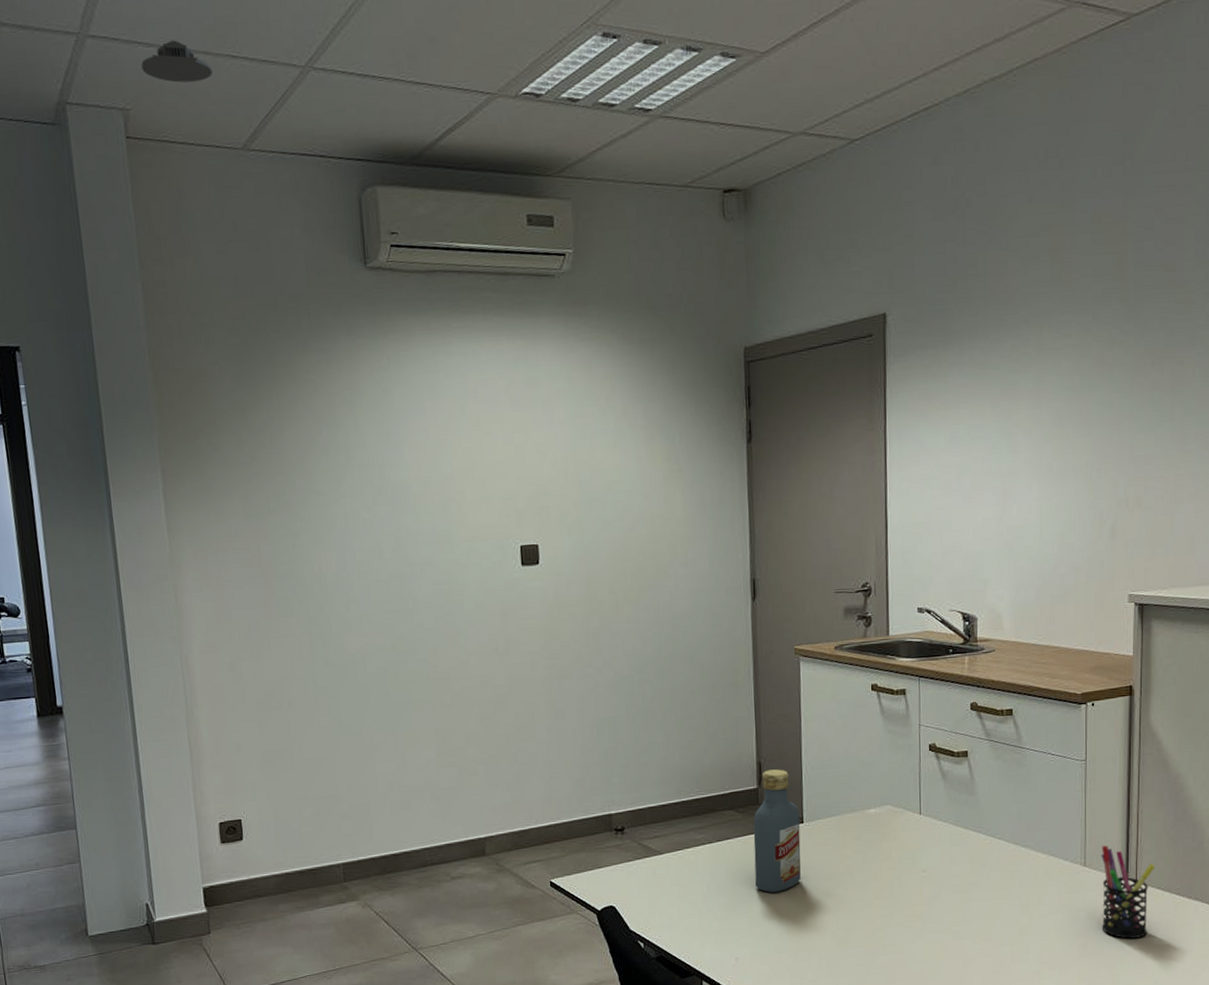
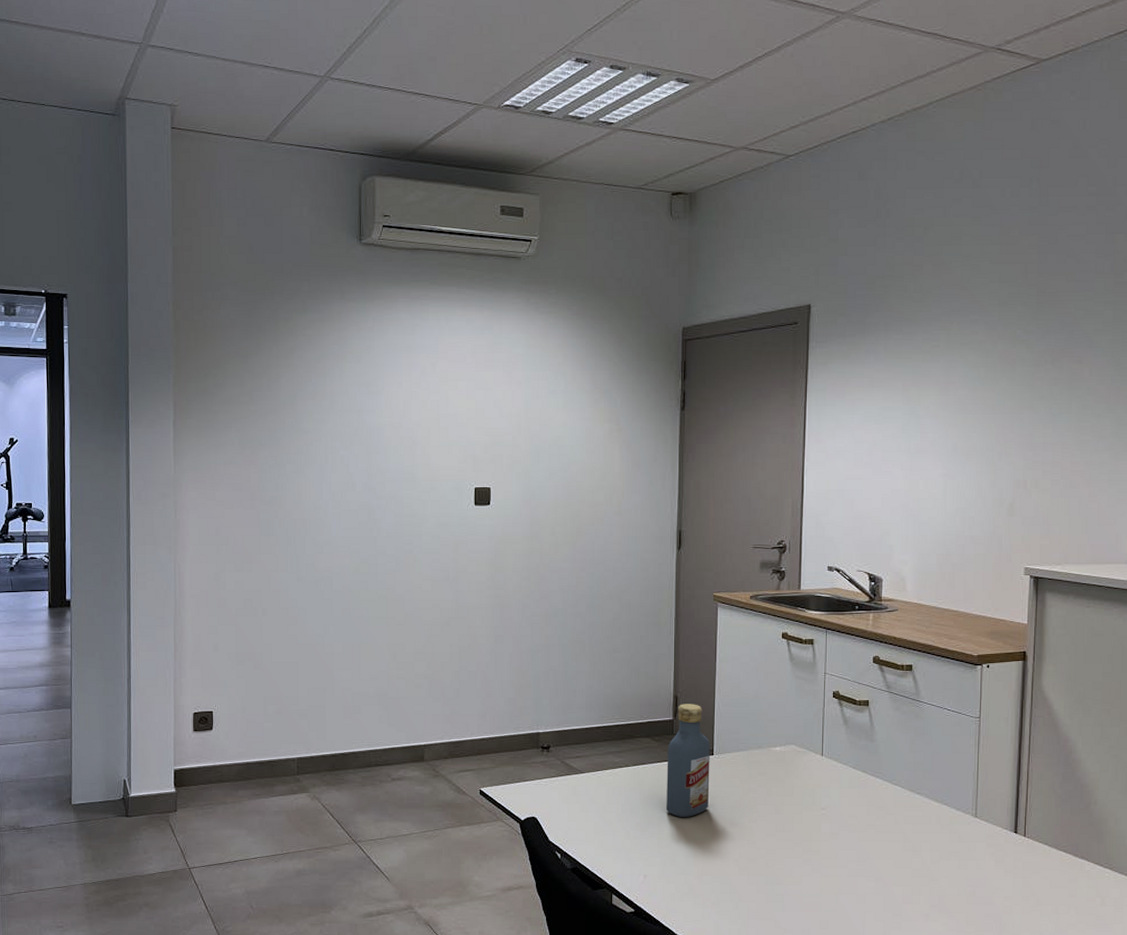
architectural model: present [141,40,213,83] -> none [190,51,247,86]
pen holder: present [1101,846,1155,939] -> none [990,799,1043,890]

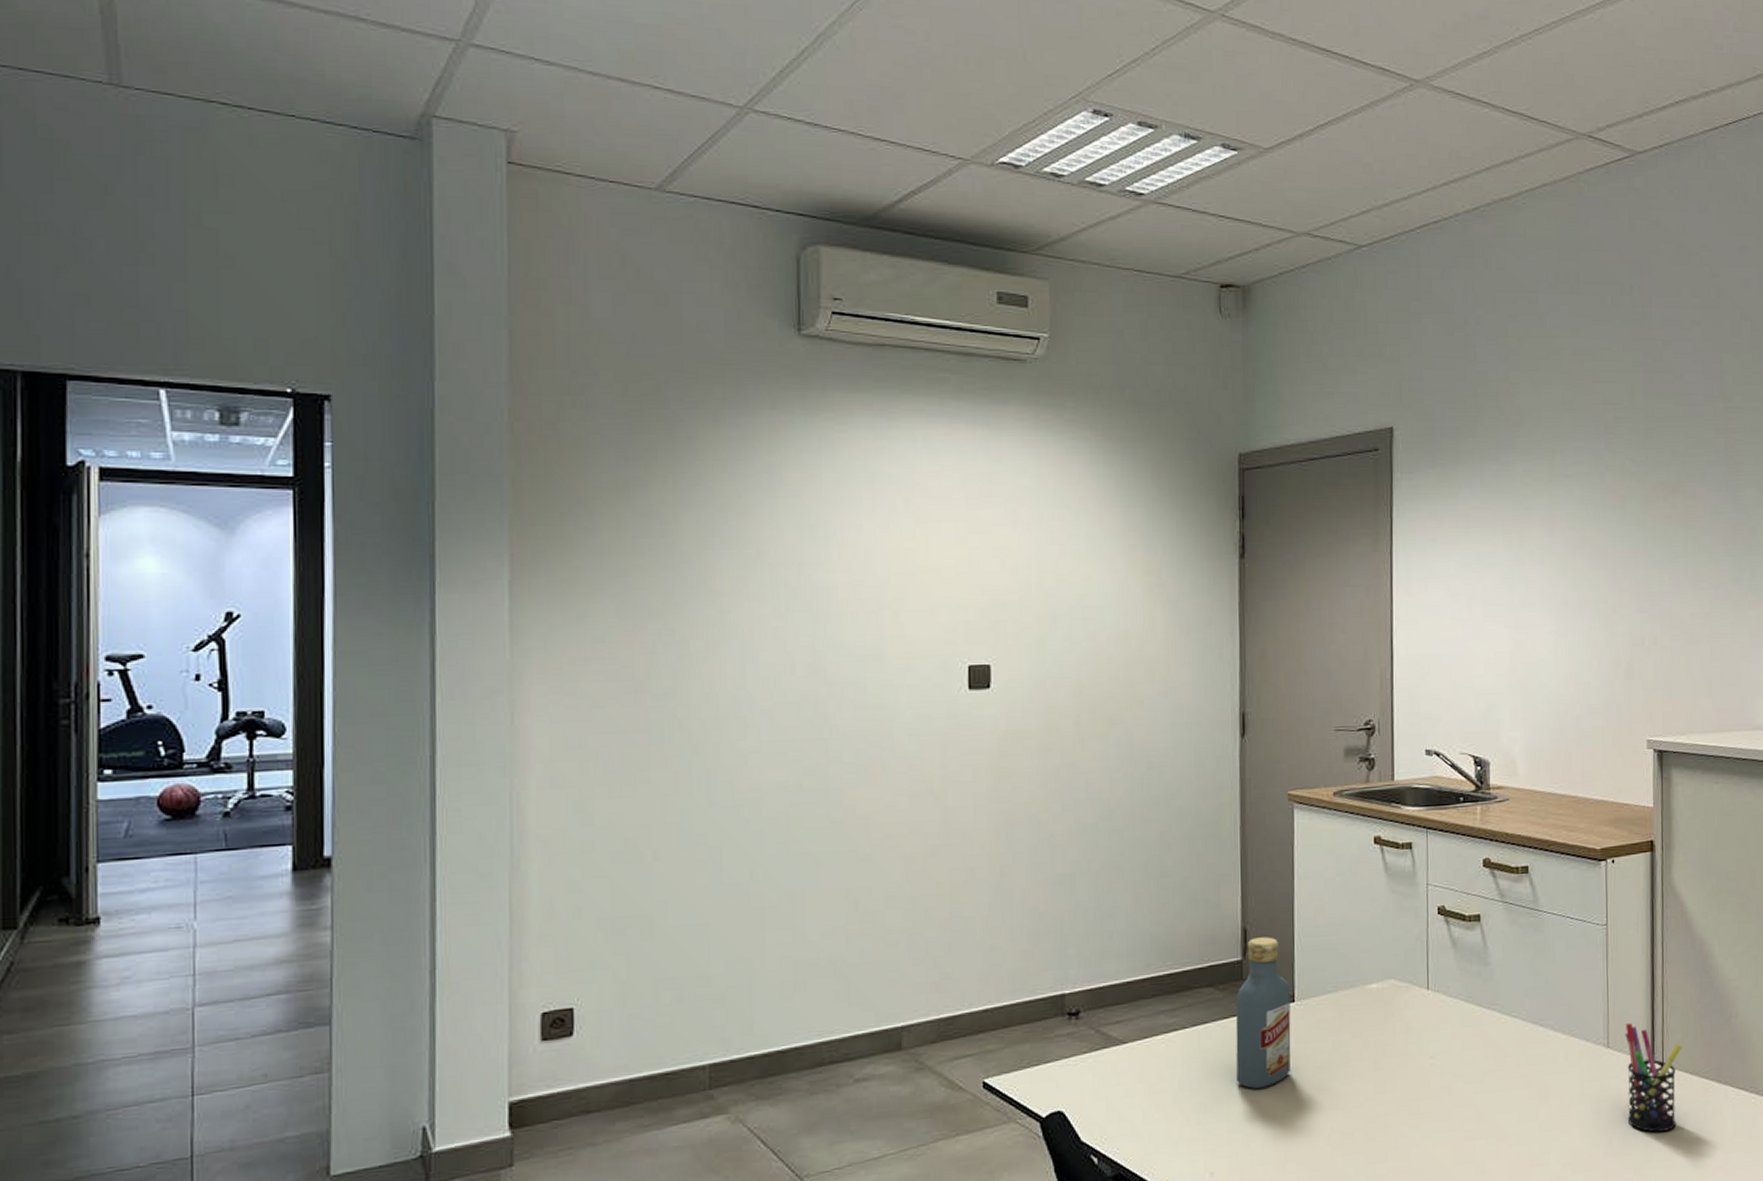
pen holder: none [990,799,1043,890] -> present [1625,1023,1682,1133]

